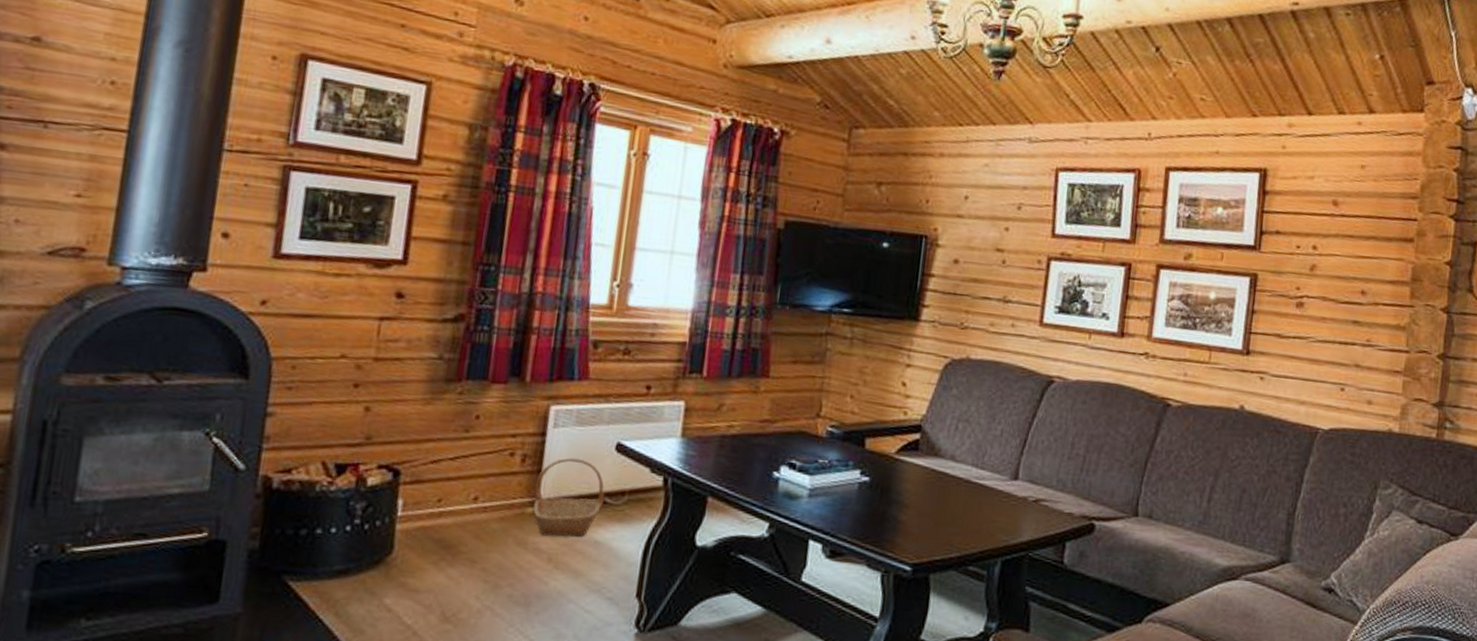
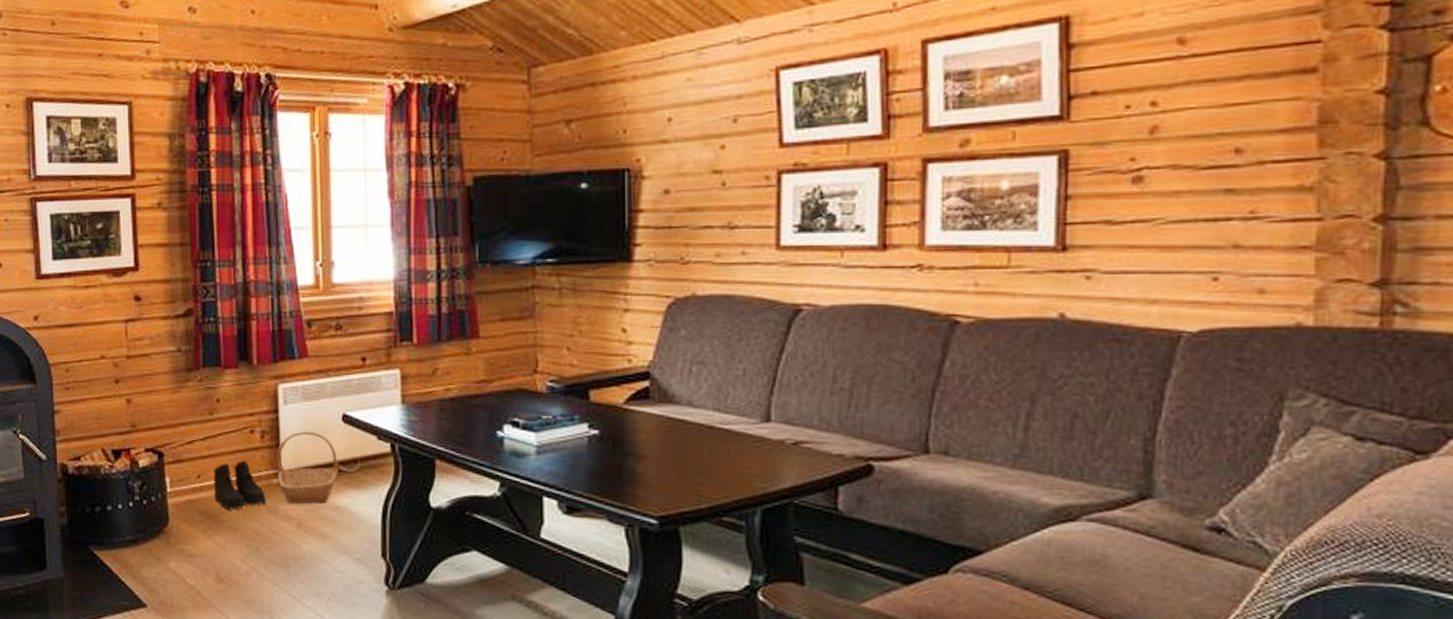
boots: none [454,485,517,539] -> present [213,460,266,509]

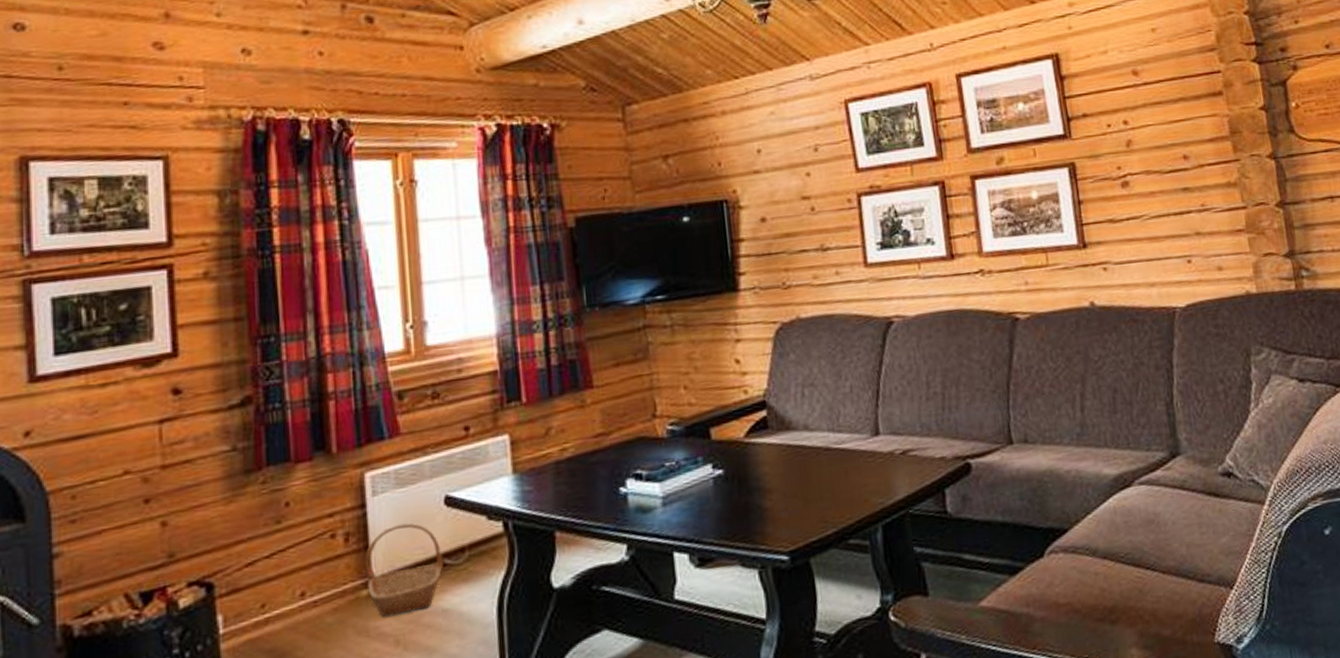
boots: present [213,460,266,509] -> none [282,573,354,641]

